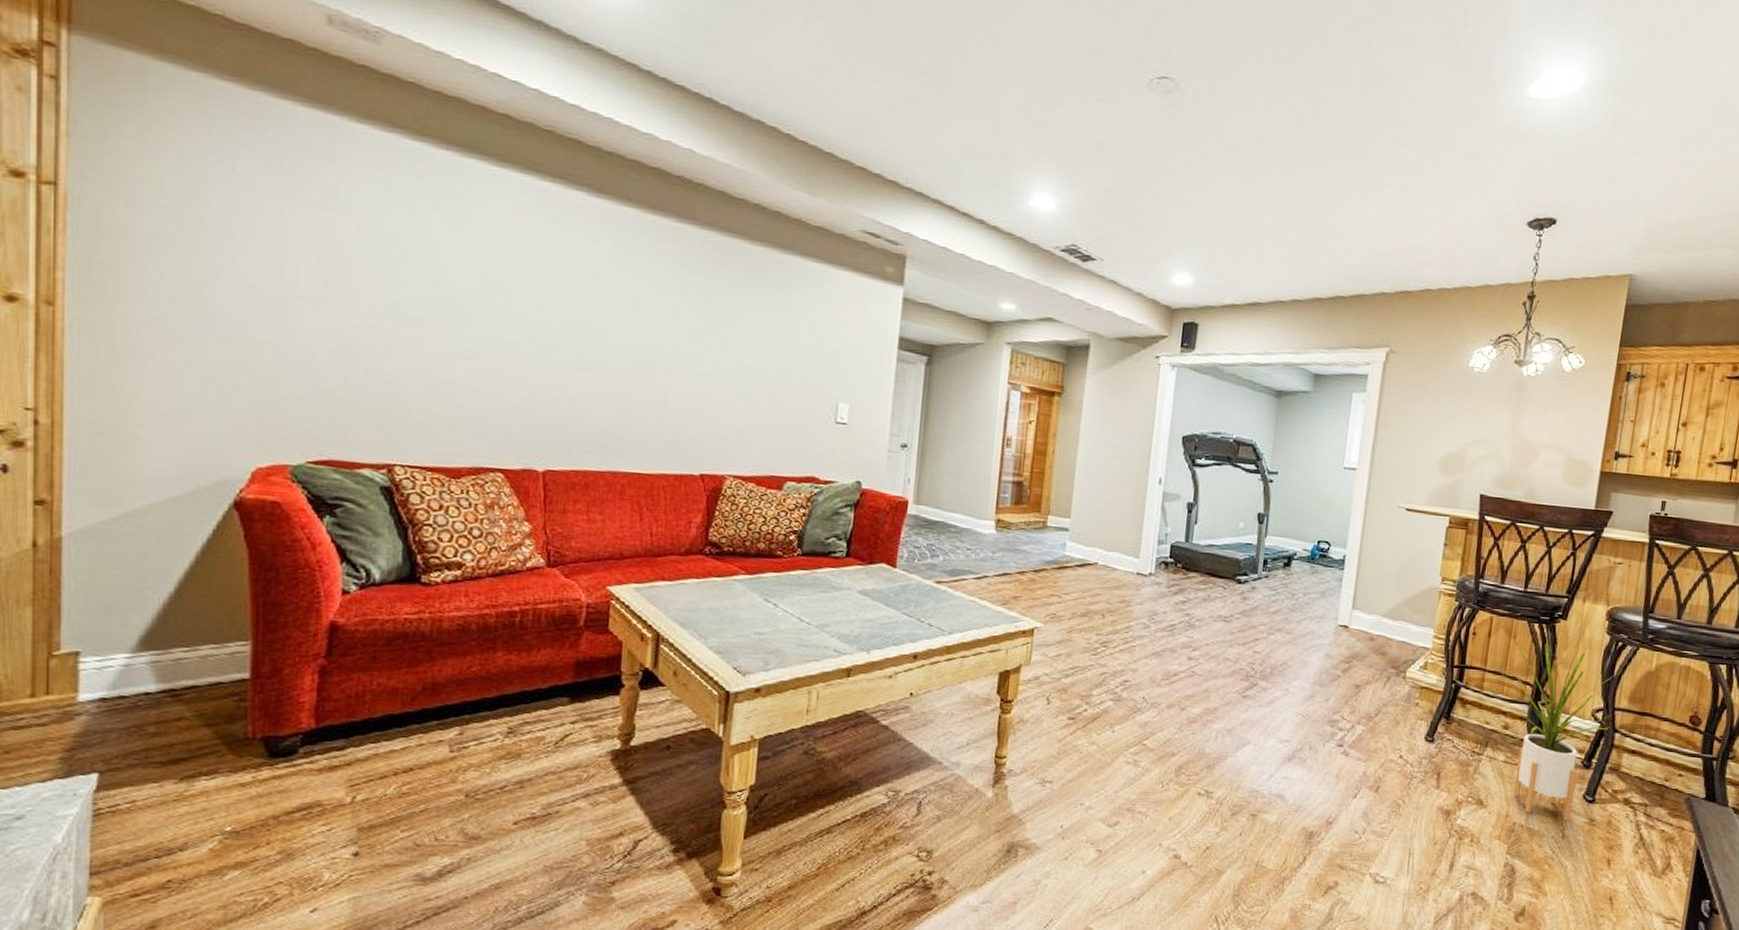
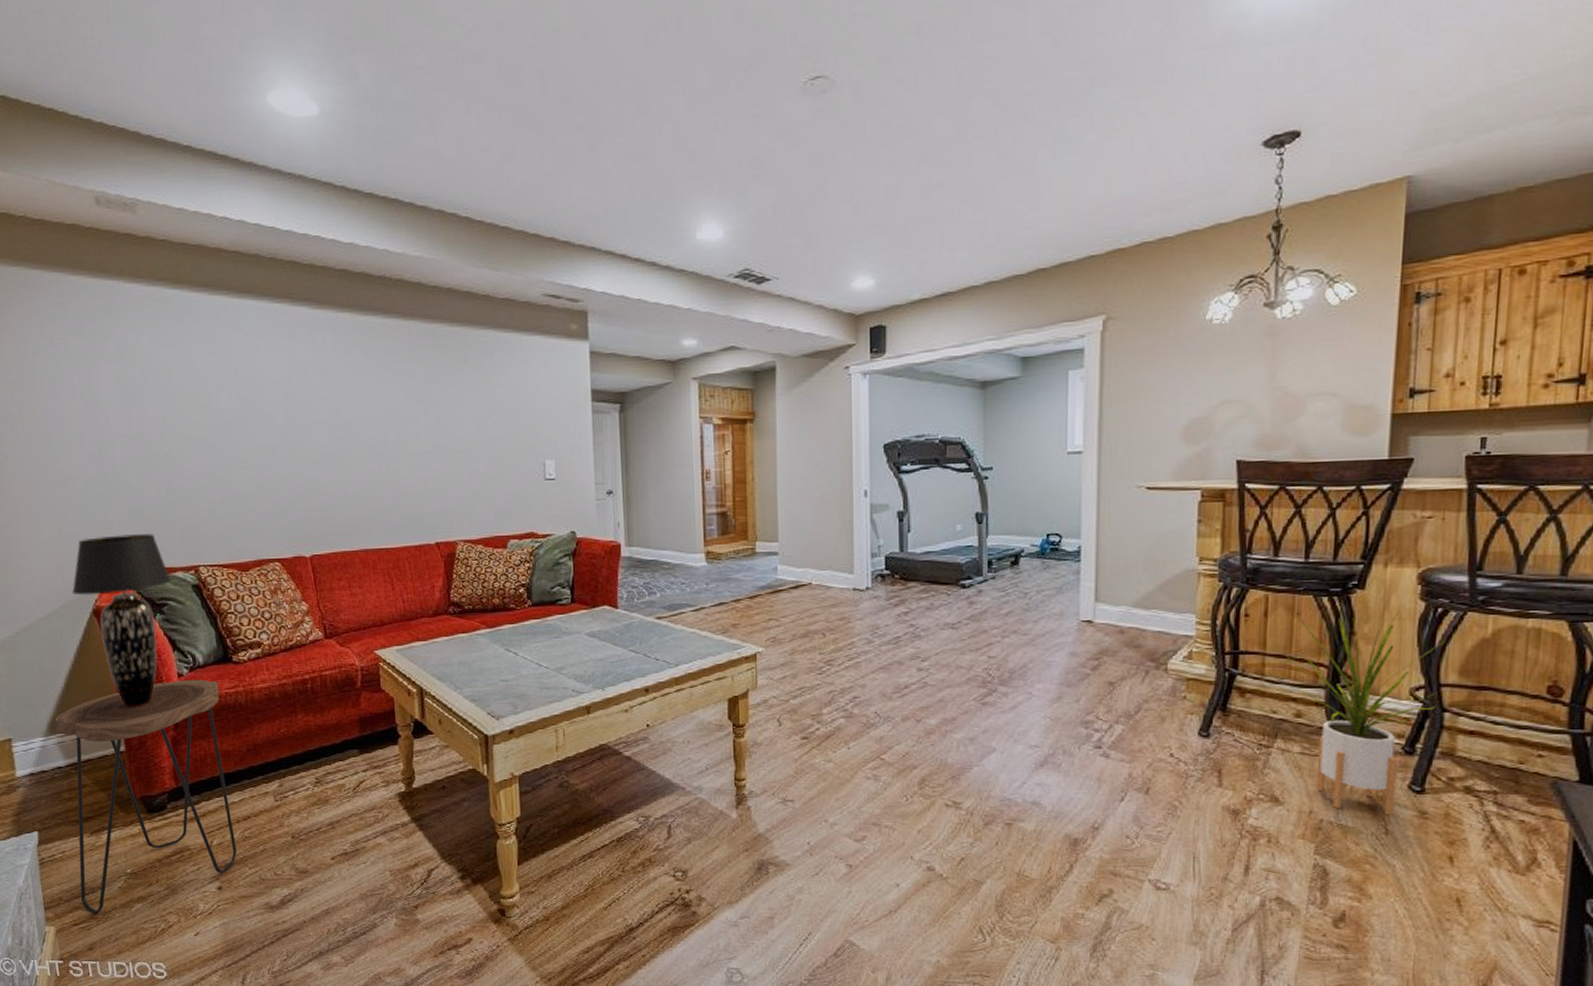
side table: none [148,598,398,883] -> present [54,679,237,914]
table lamp: none [206,413,353,626] -> present [71,533,171,707]

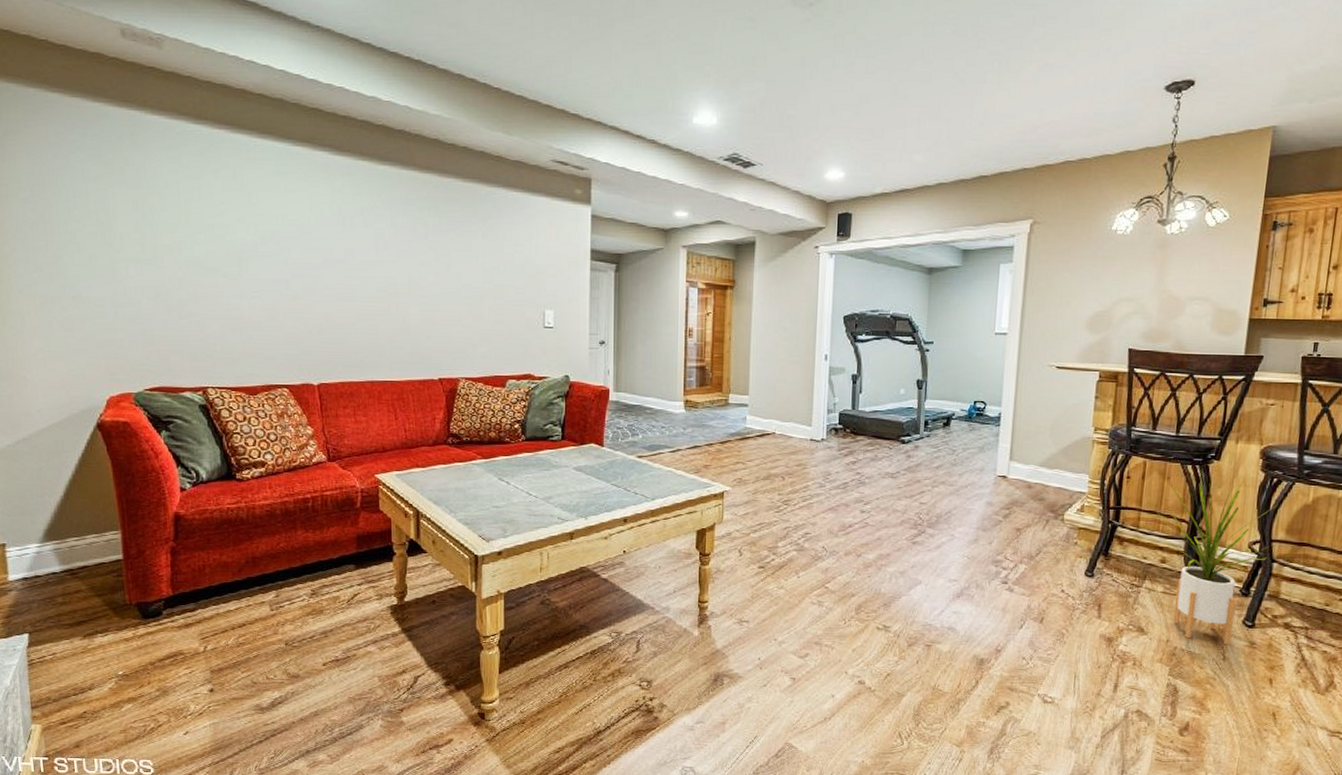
side table: present [54,679,237,914] -> none [51,494,230,713]
table lamp: present [71,533,171,707] -> none [76,353,179,518]

